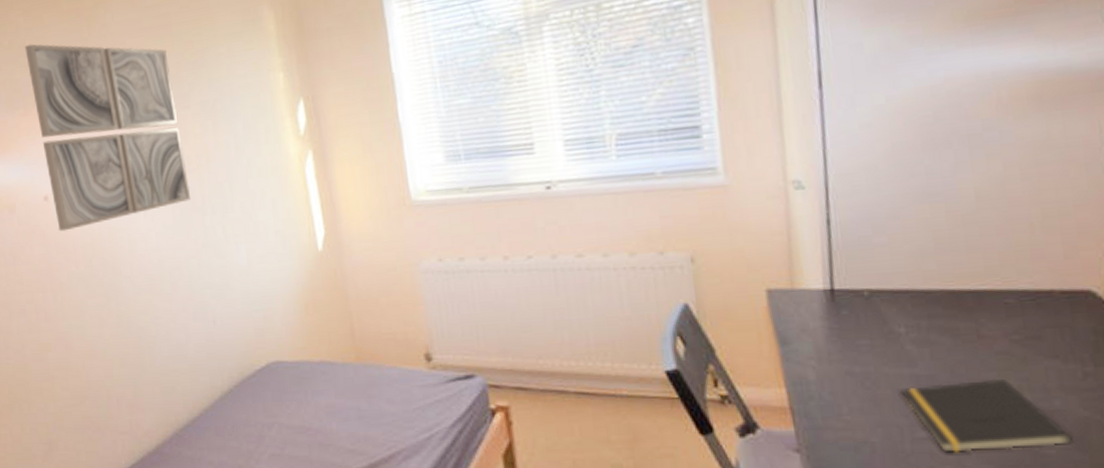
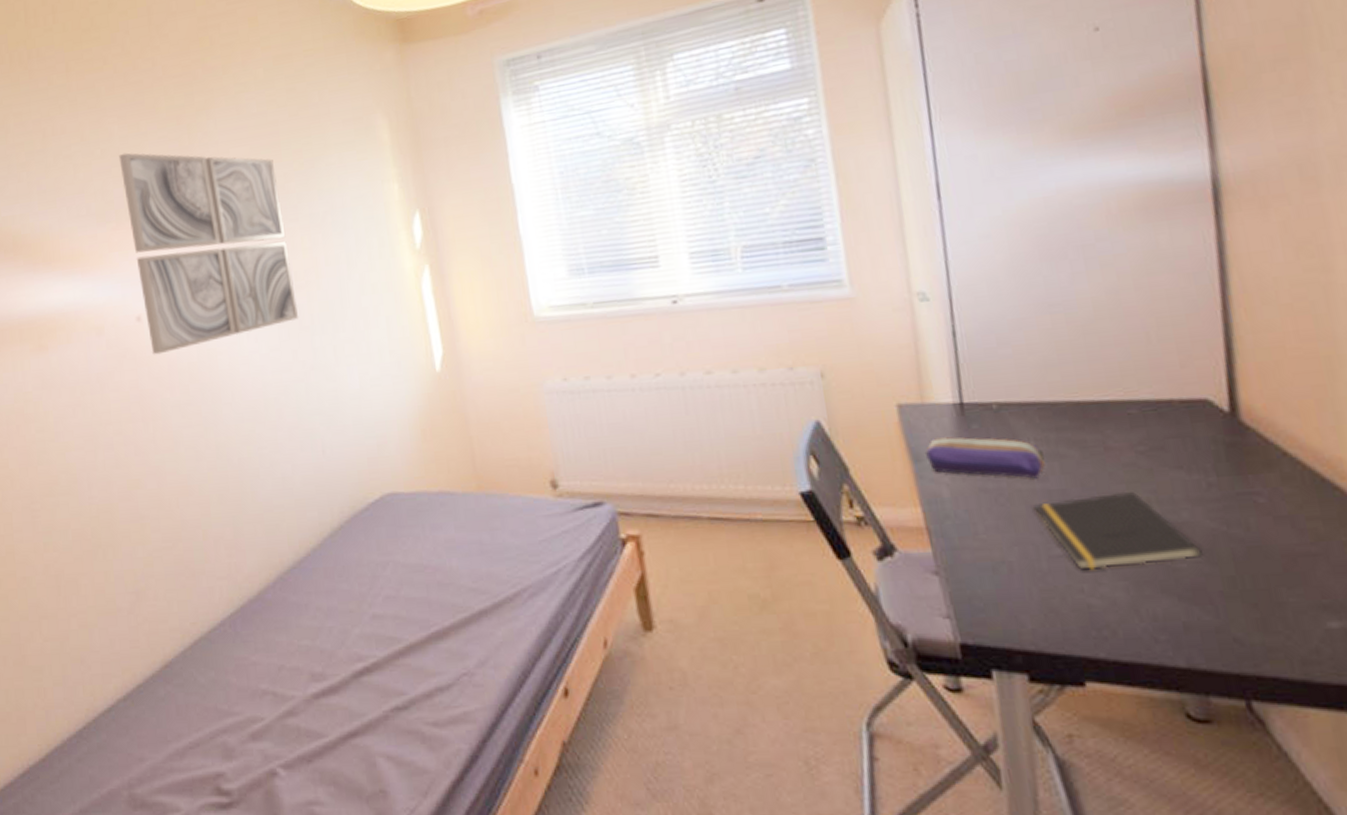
pencil case: none [793,321,915,364] -> present [925,436,1045,479]

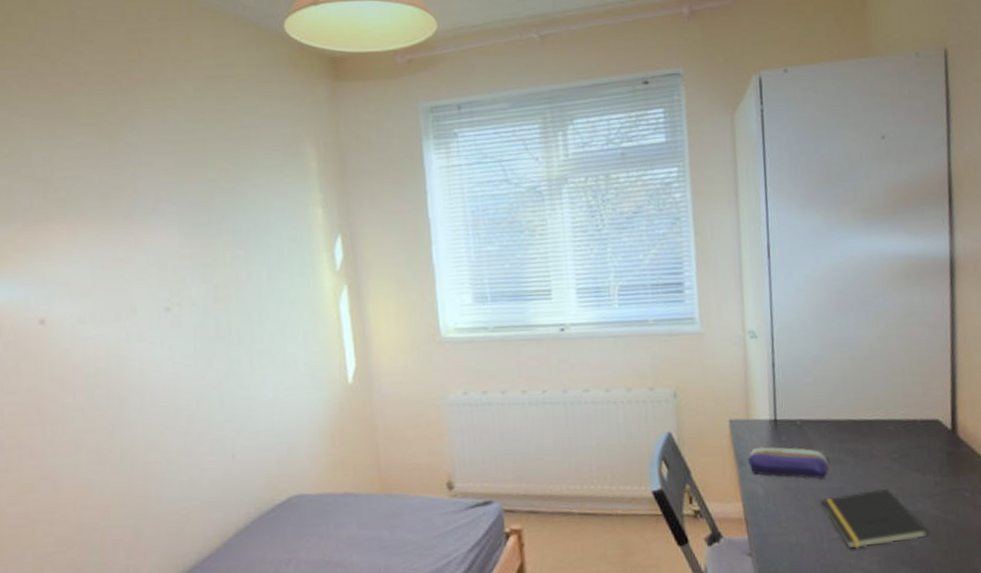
wall art: present [119,152,299,355] -> none [30,154,216,359]

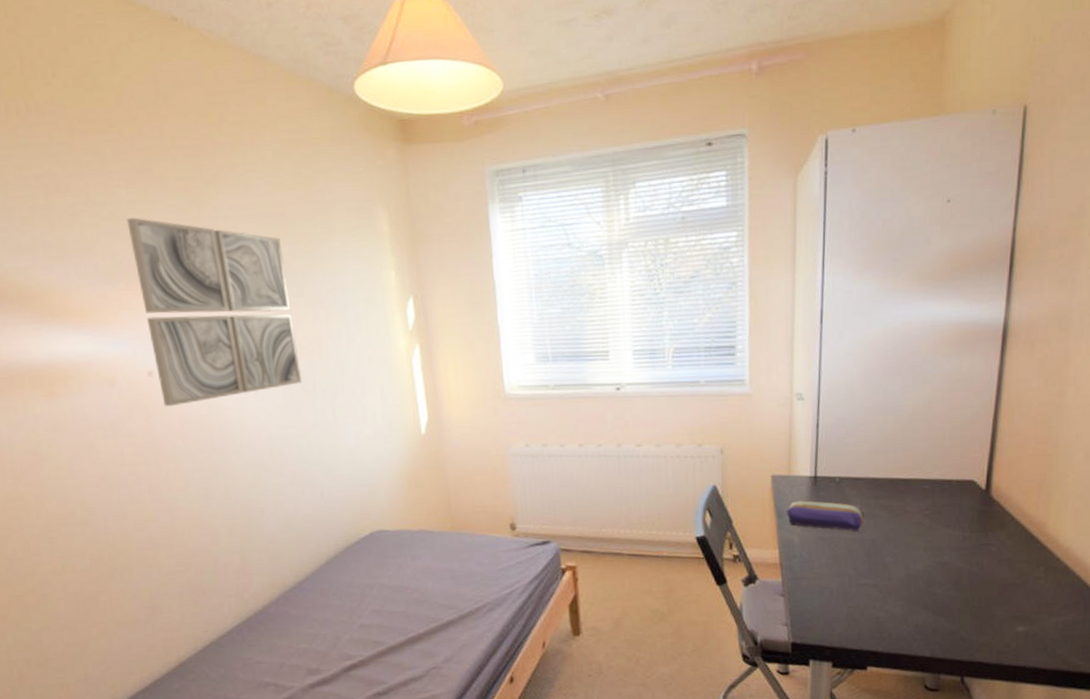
wall art: none [30,154,216,359] -> present [127,217,303,407]
notepad: present [821,488,930,549] -> none [853,541,953,594]

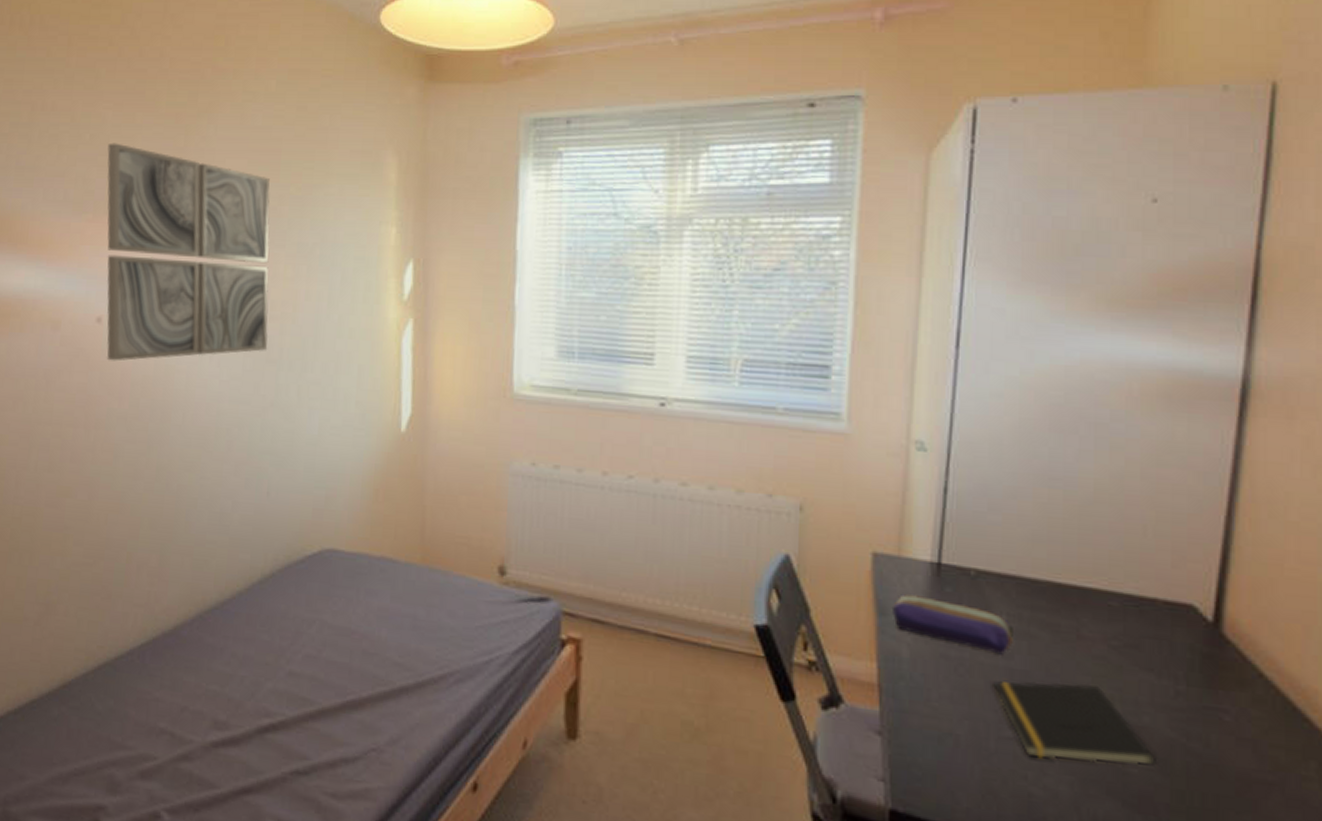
notepad: none [853,541,953,594] -> present [993,681,1158,766]

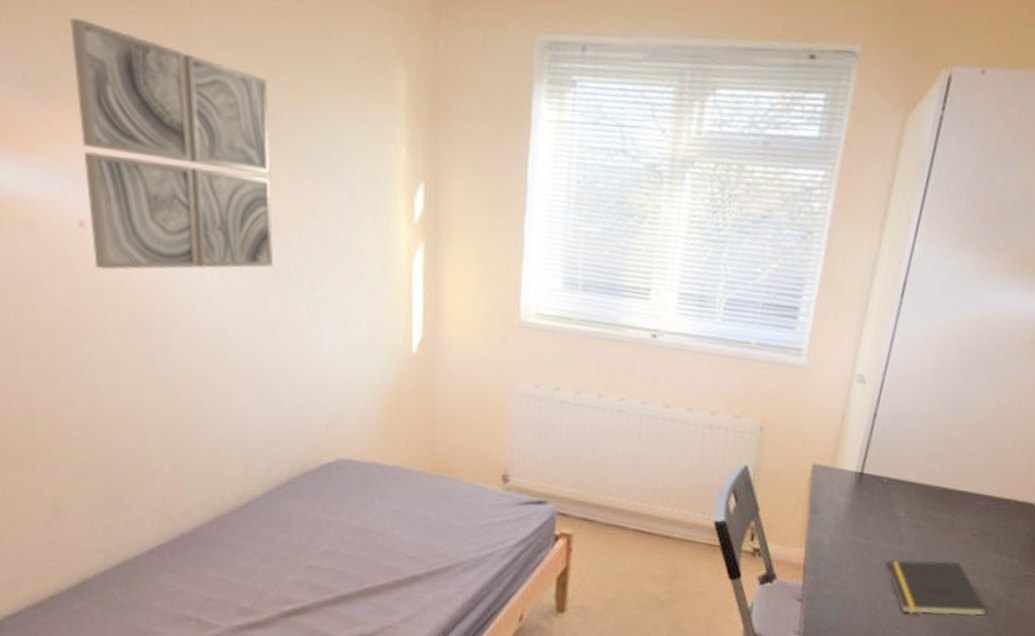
pencil case: present [893,593,1013,655] -> none [821,496,908,542]

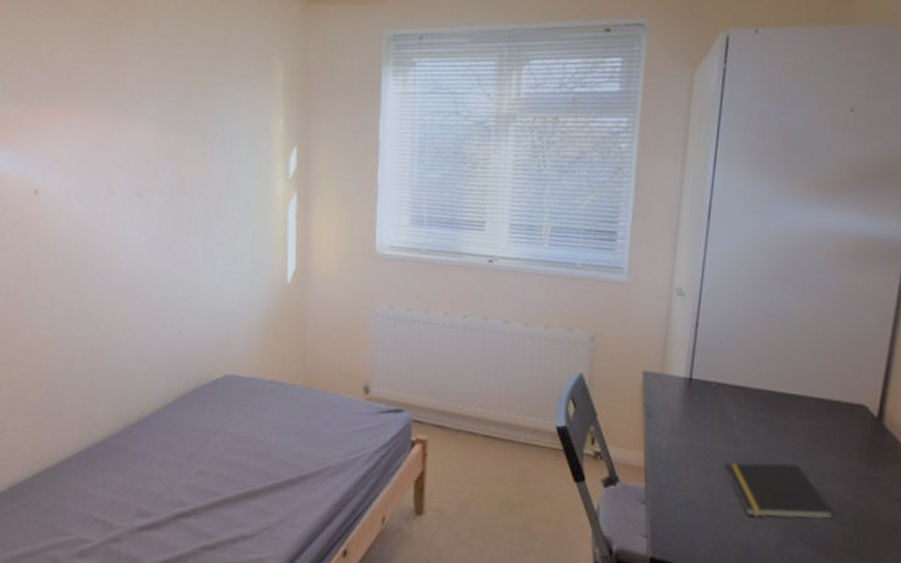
wall art: present [70,17,274,270] -> none [40,44,179,226]

